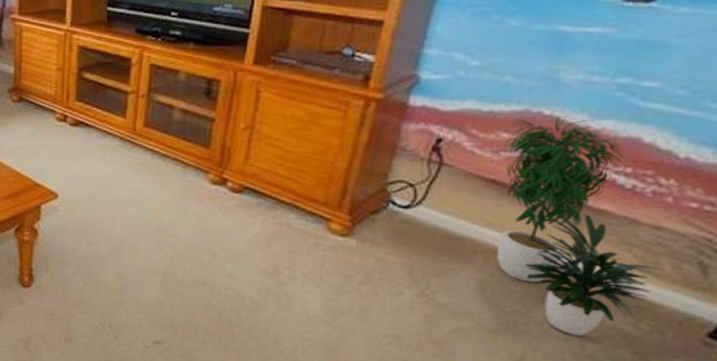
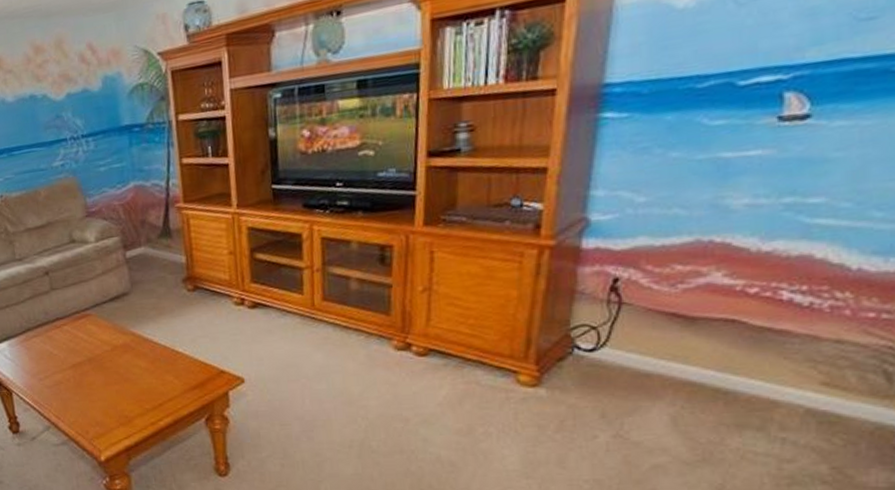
potted plant: present [496,115,661,336] -> none [680,240,847,458]

